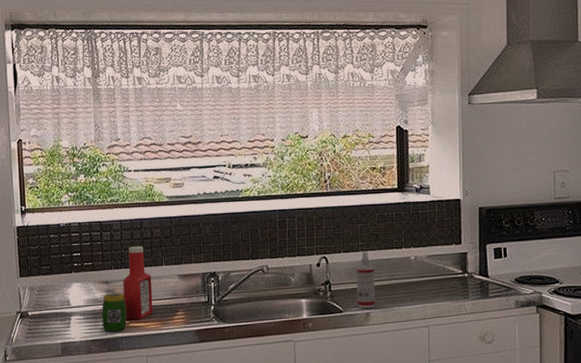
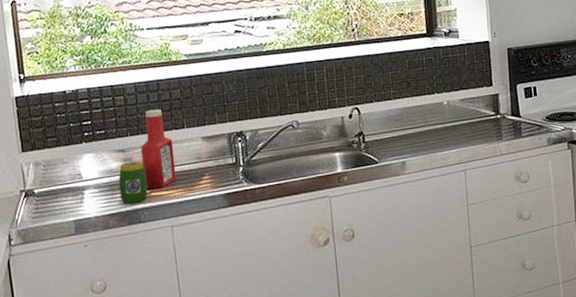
spray bottle: present [356,252,376,309] -> none [389,99,411,158]

